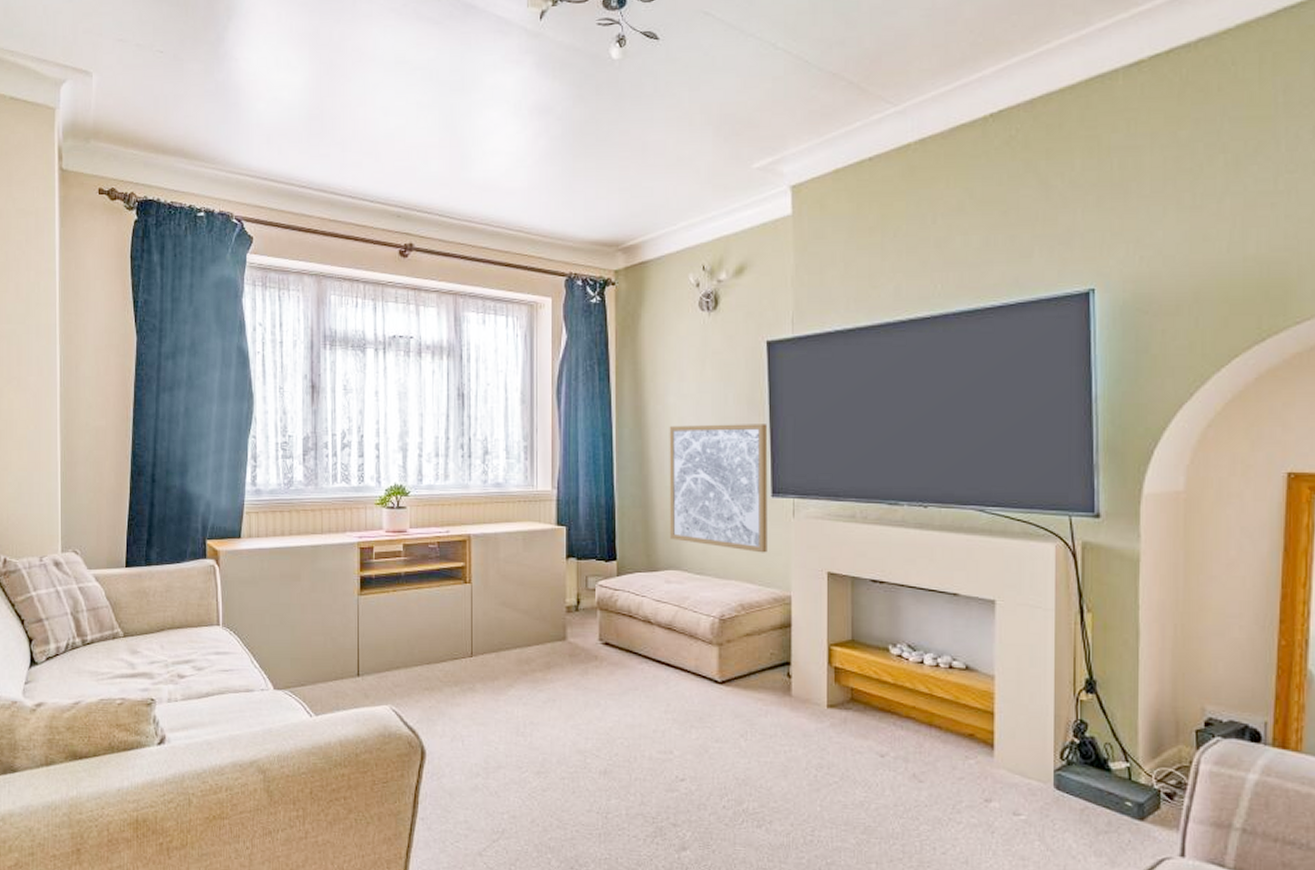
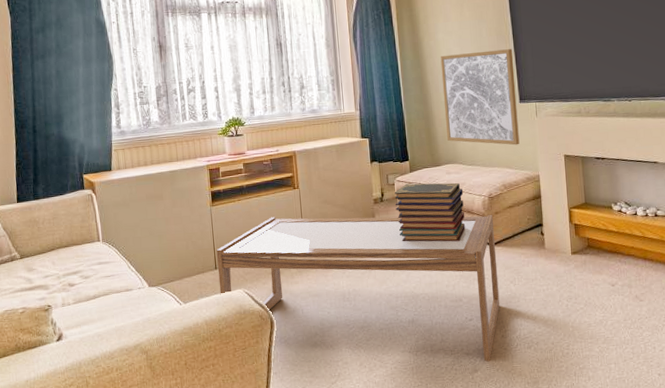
coffee table: none [360,616,724,839] -> present [216,214,500,362]
book stack: none [594,591,686,674] -> present [394,182,465,242]

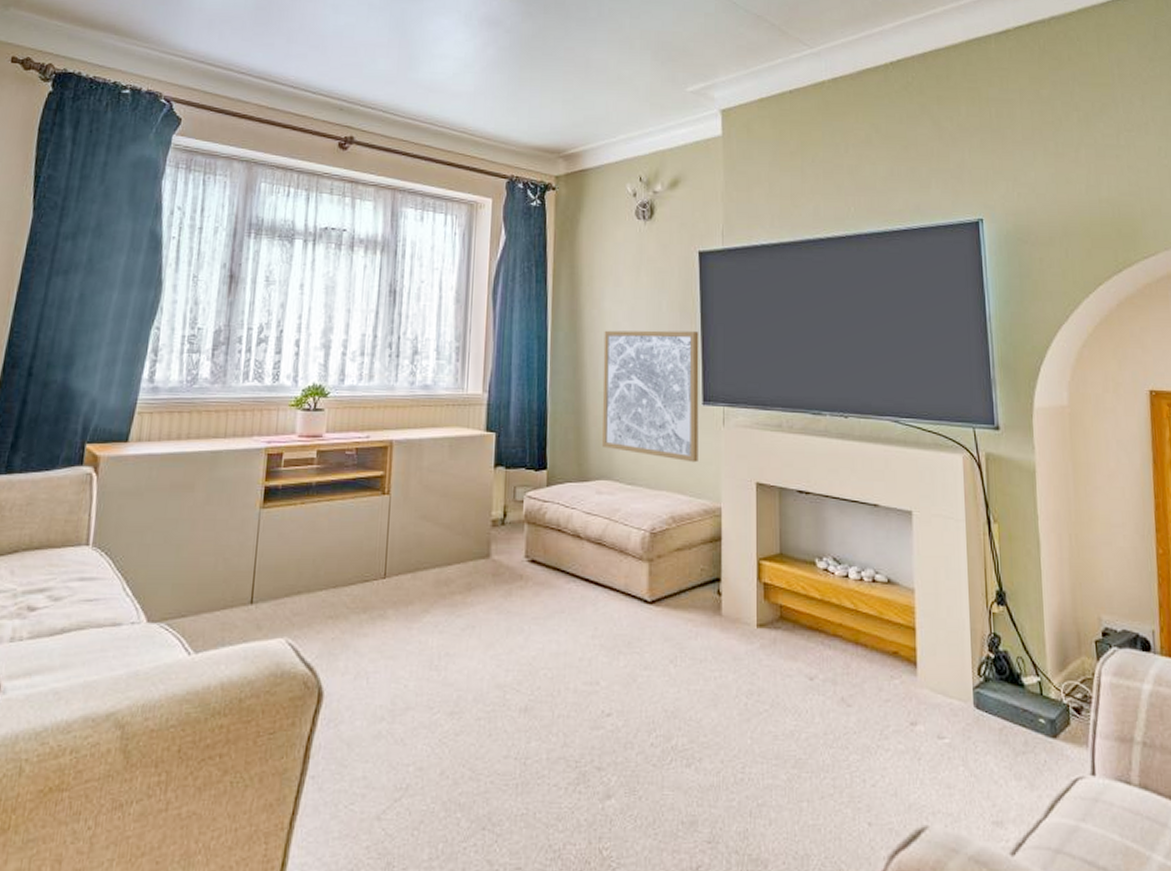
coffee table: present [216,214,500,362] -> none [250,532,654,784]
book stack: present [394,182,465,242] -> none [521,502,617,593]

